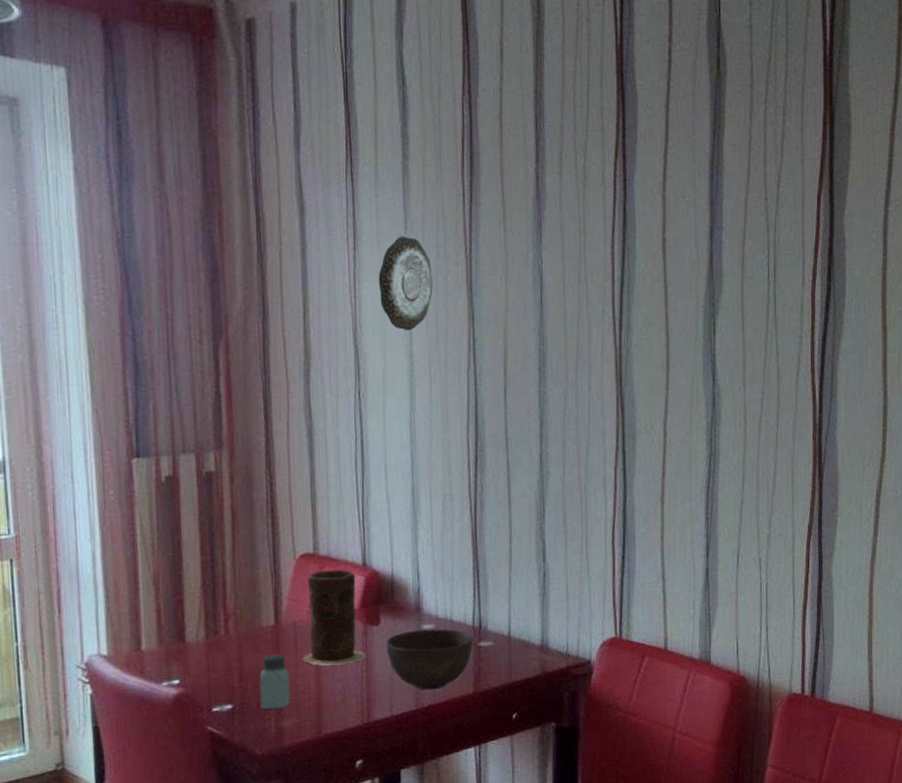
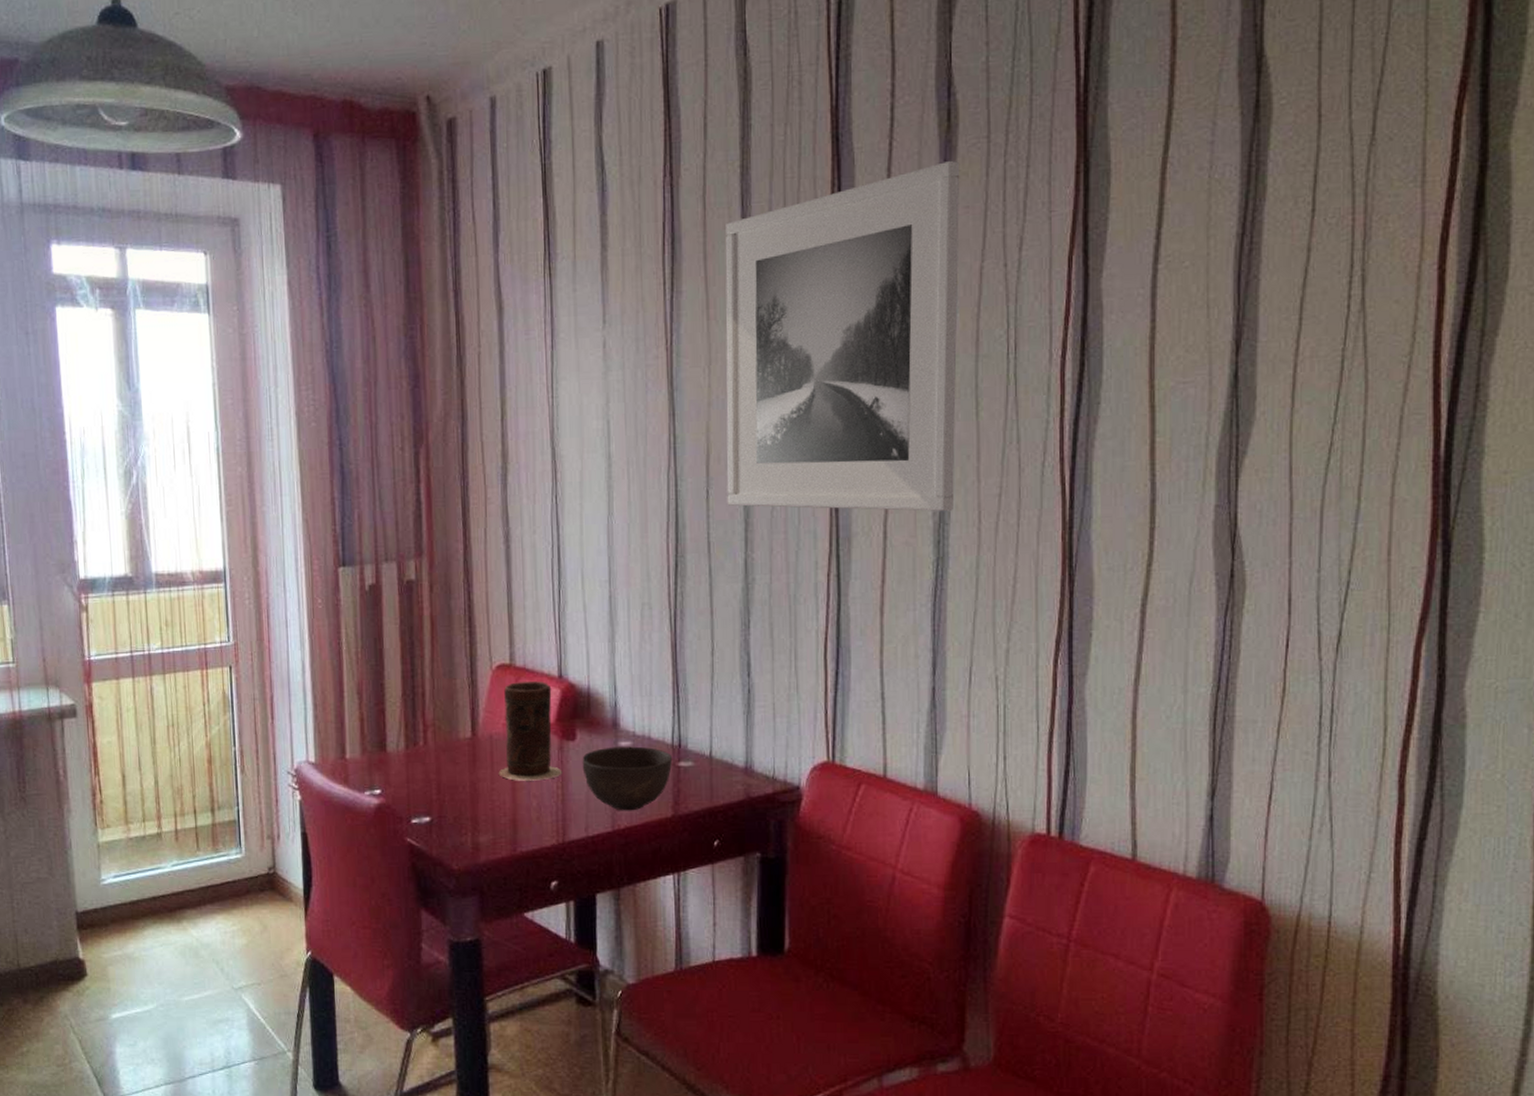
saltshaker: present [259,654,291,710] -> none [456,767,487,823]
decorative plate: present [378,235,433,331] -> none [576,330,632,431]
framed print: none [520,103,728,413] -> present [725,160,960,511]

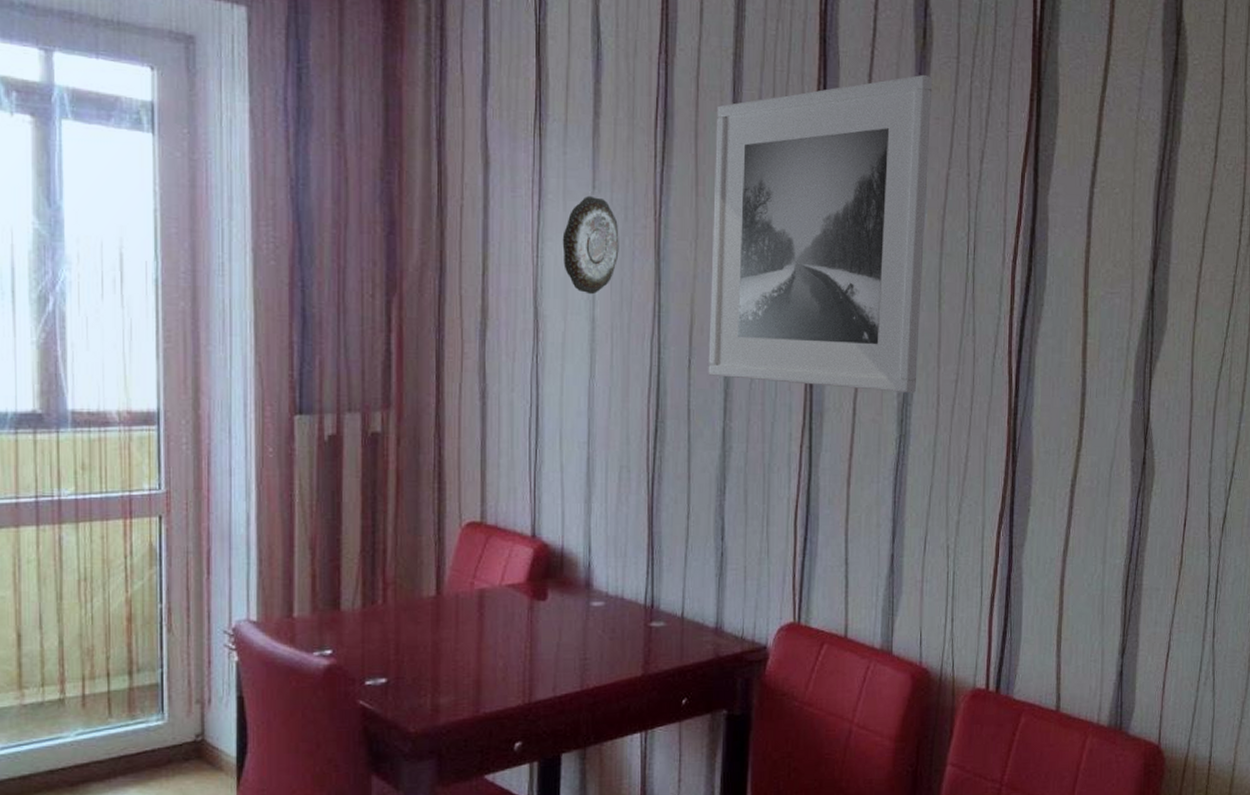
vase: present [498,680,563,781] -> none [463,539,532,641]
decorative plate: none [576,330,632,431] -> present [562,195,619,295]
bowl: present [582,746,673,811] -> none [552,606,645,671]

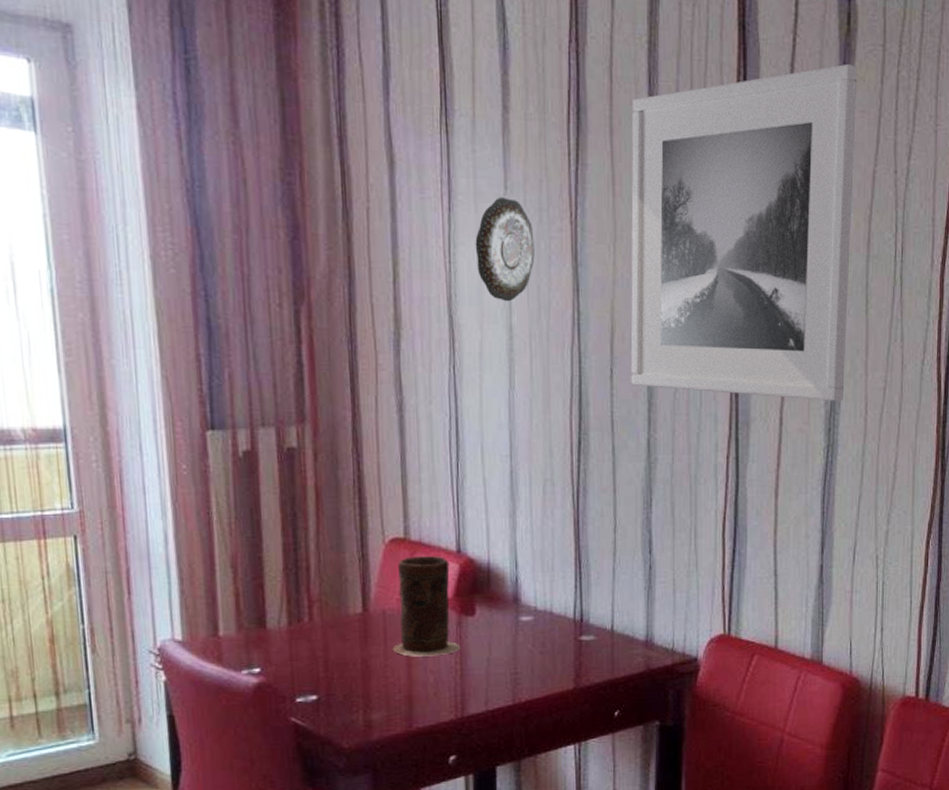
vase: none [463,539,532,641] -> present [392,555,461,657]

